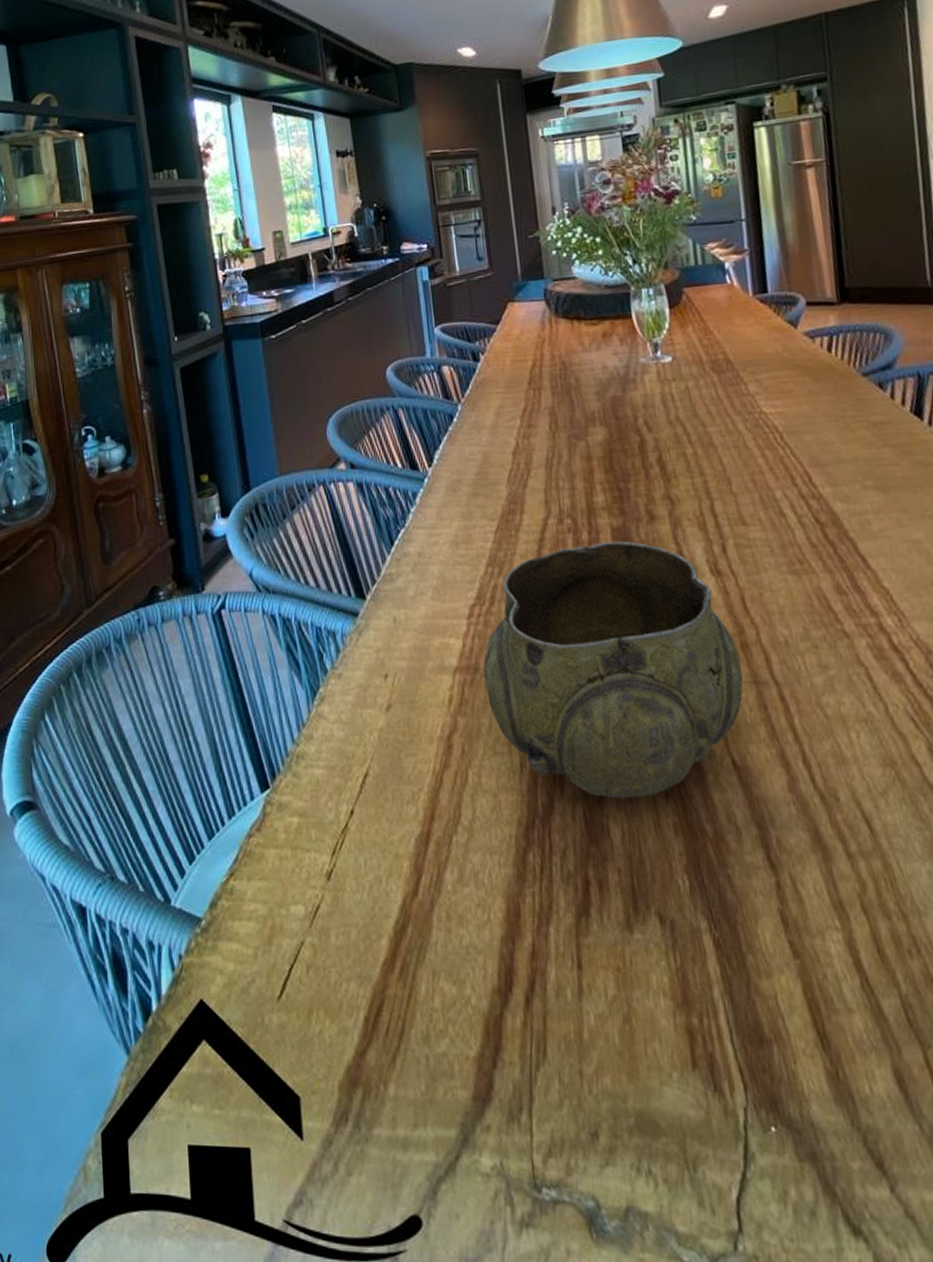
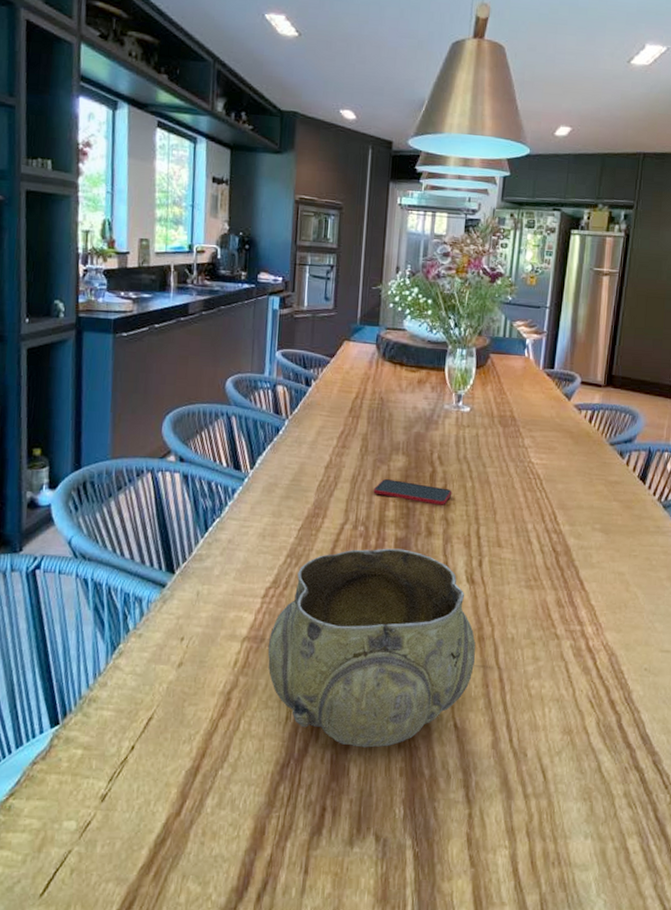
smartphone: none [573,457,671,482] -> present [373,479,452,505]

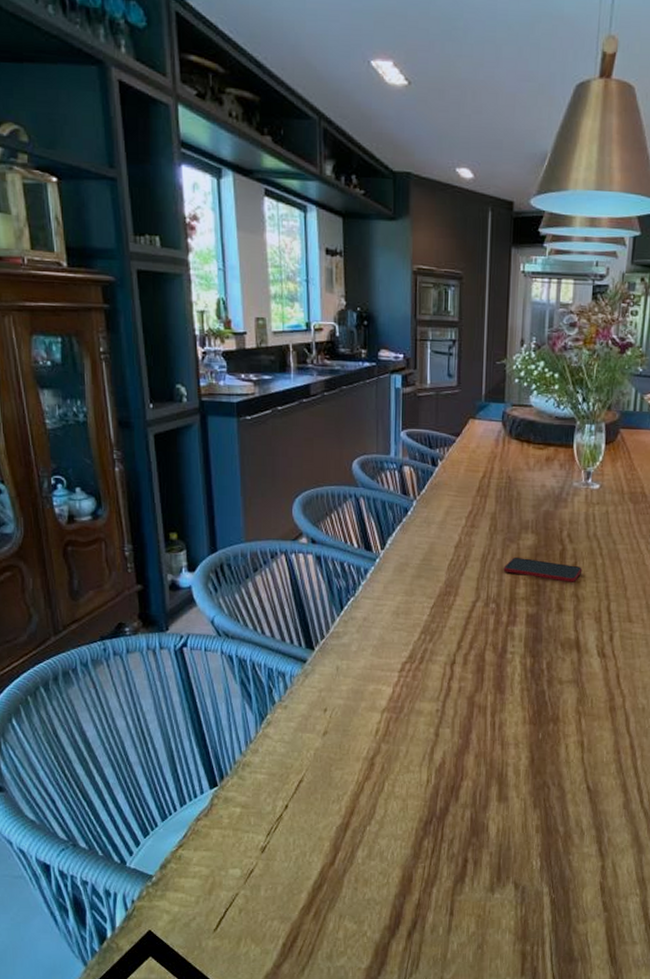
decorative bowl: present [267,548,476,748] -> none [407,624,607,808]

